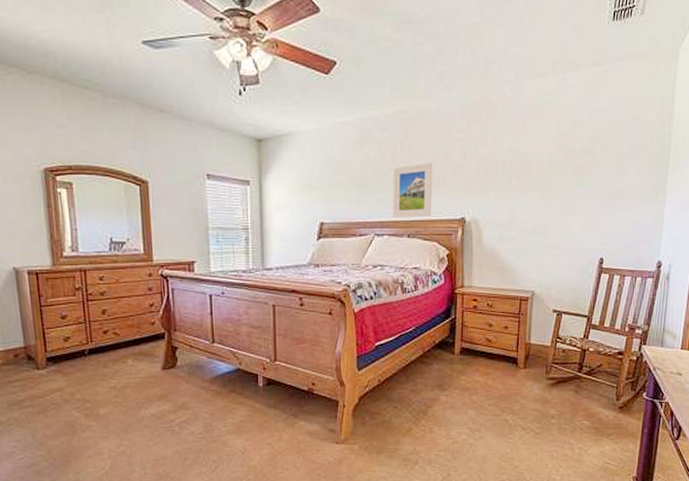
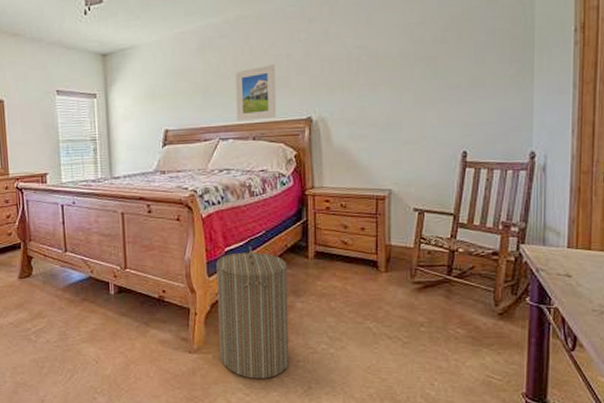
laundry hamper: none [366,341,435,467] -> present [216,245,289,379]

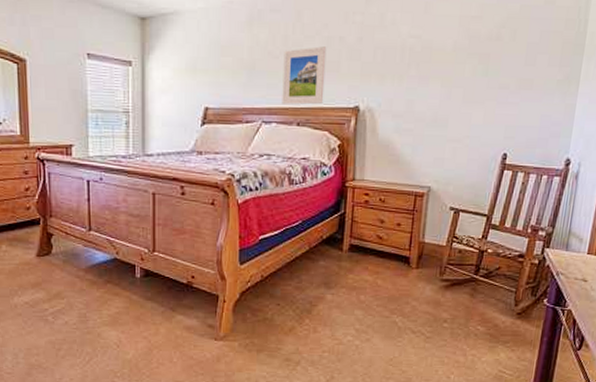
laundry hamper: present [216,245,289,379] -> none [246,235,322,367]

